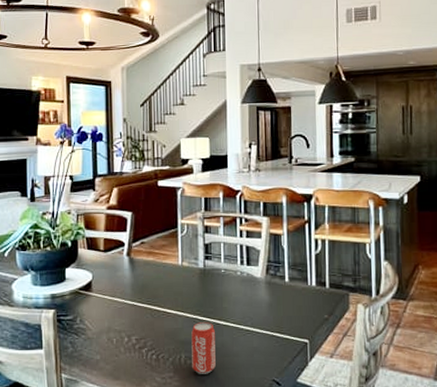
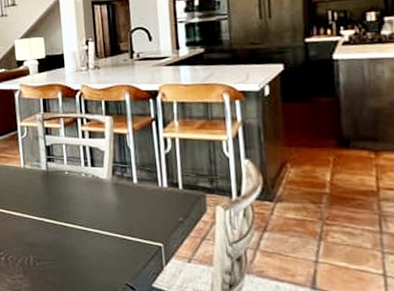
beverage can: present [191,322,216,374] -> none [38,225,65,277]

